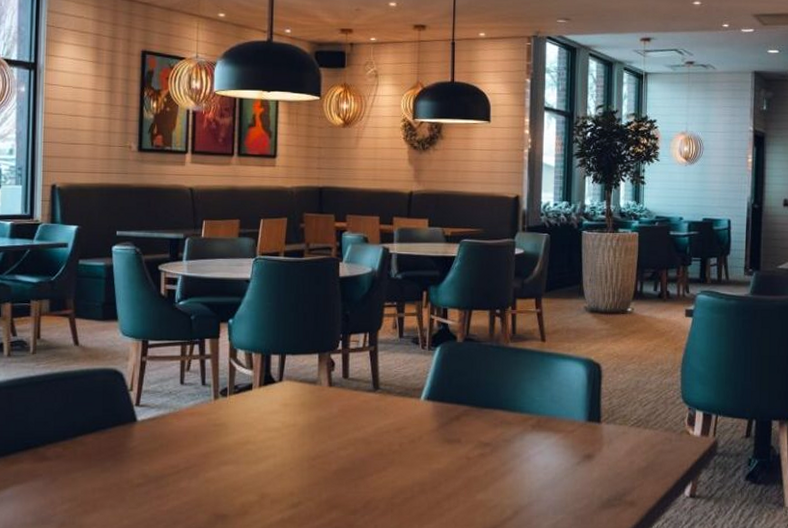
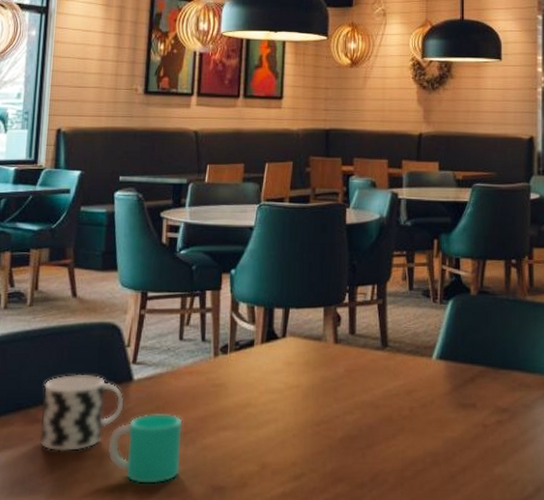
cup: none [50,417,128,486] -> present [40,375,123,452]
cup: none [115,450,186,513] -> present [107,413,183,484]

